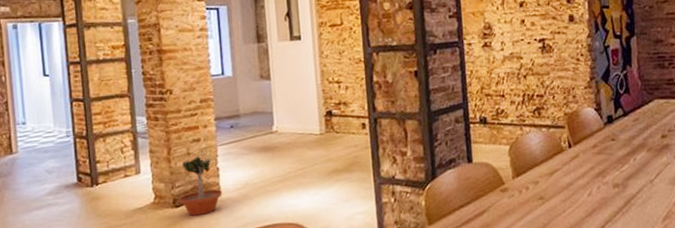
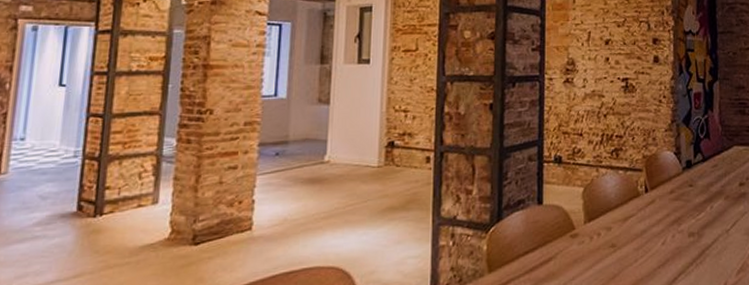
potted tree: present [178,150,222,216] -> none [200,180,255,255]

